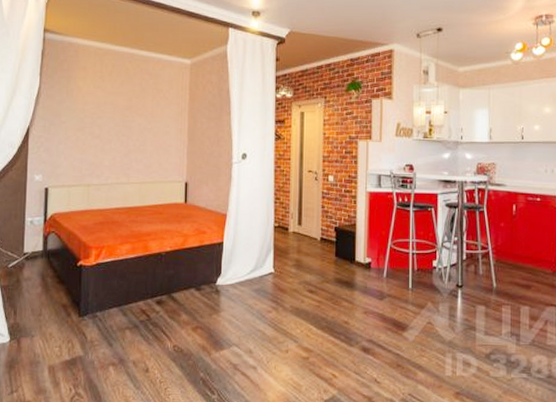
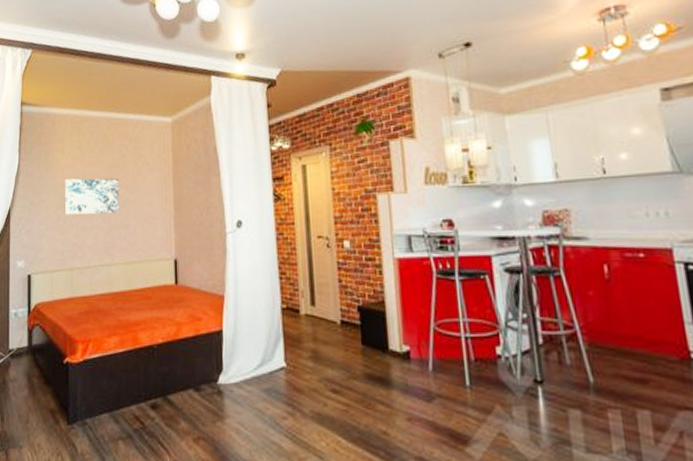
wall art: none [84,105,138,139] -> present [64,178,119,215]

